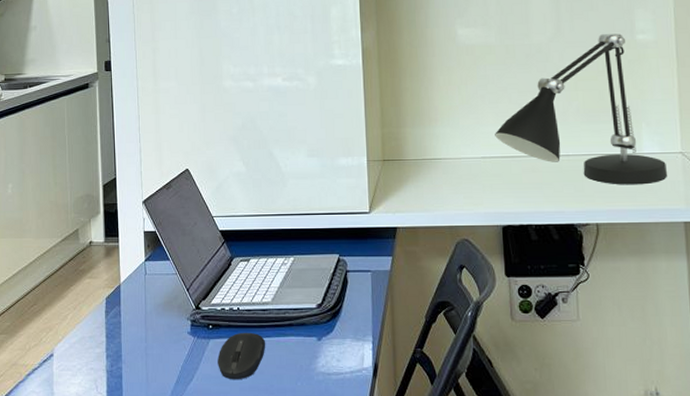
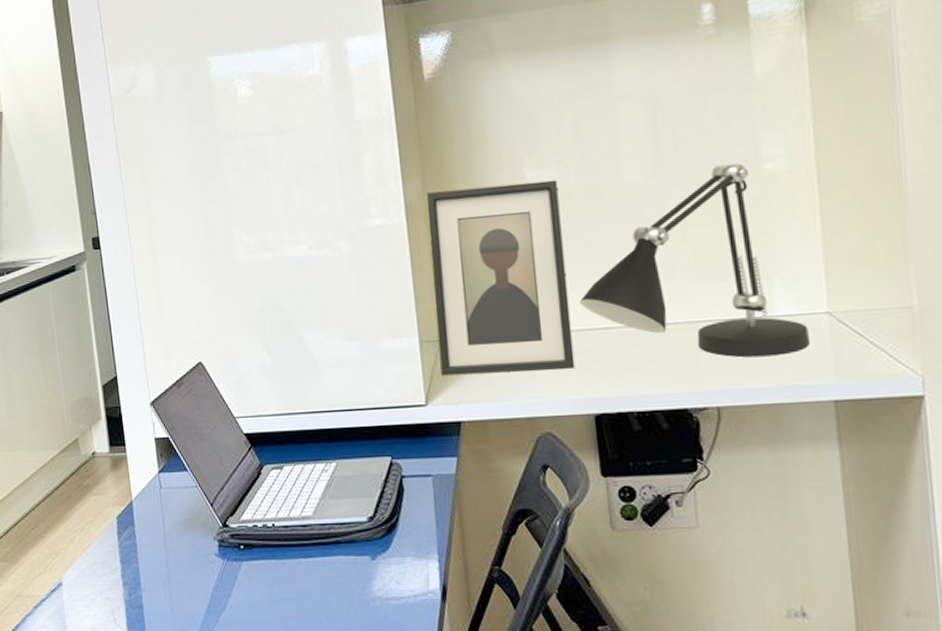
computer mouse: present [218,332,266,380] -> none [253,552,310,608]
picture frame: none [379,37,489,190] -> present [427,179,575,376]

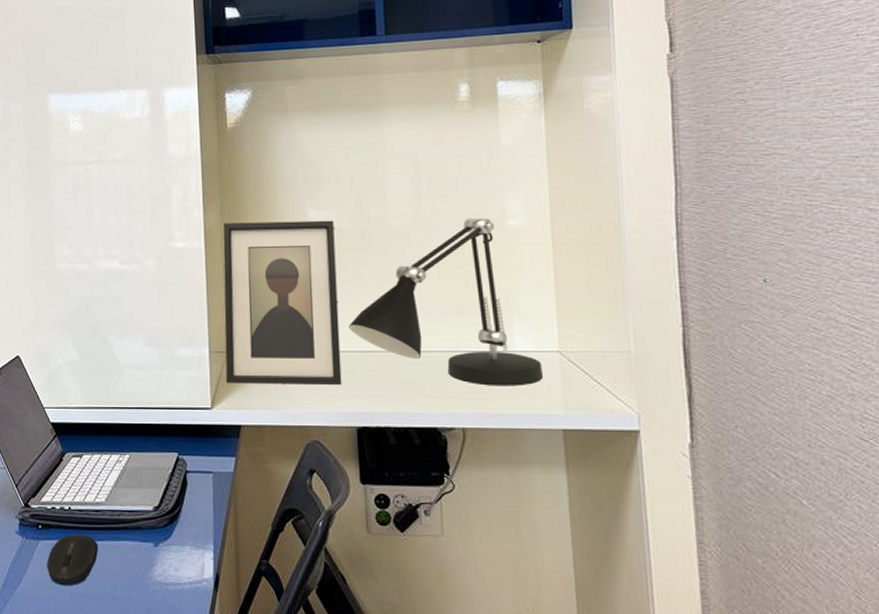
computer mouse: none [253,552,310,608] -> present [47,534,99,586]

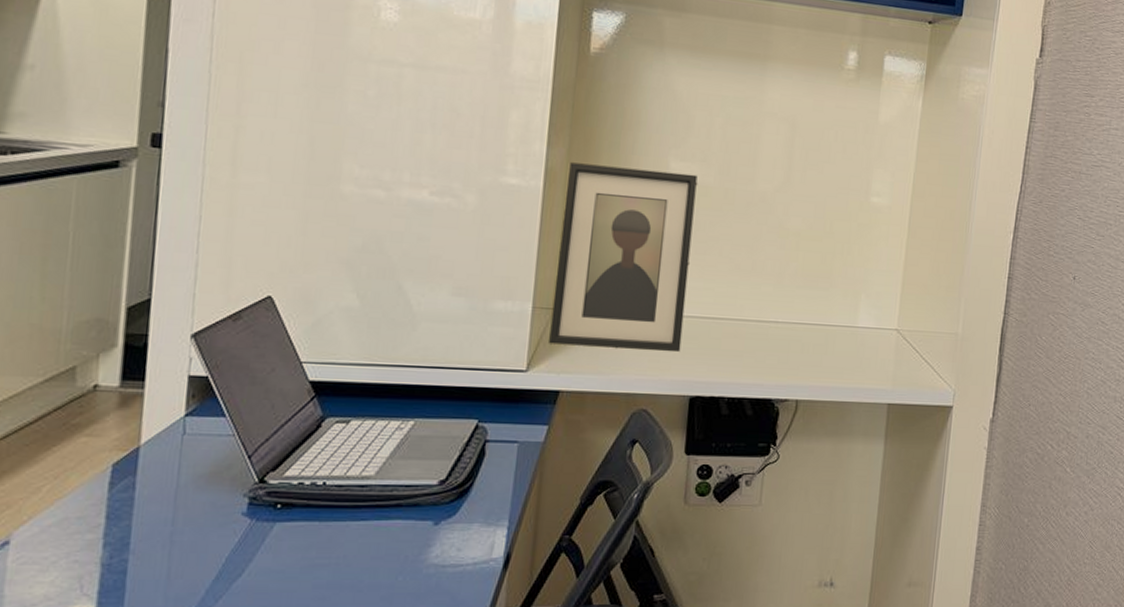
computer mouse: present [47,534,99,586] -> none [283,513,360,575]
desk lamp: present [349,217,543,386] -> none [696,190,880,361]

